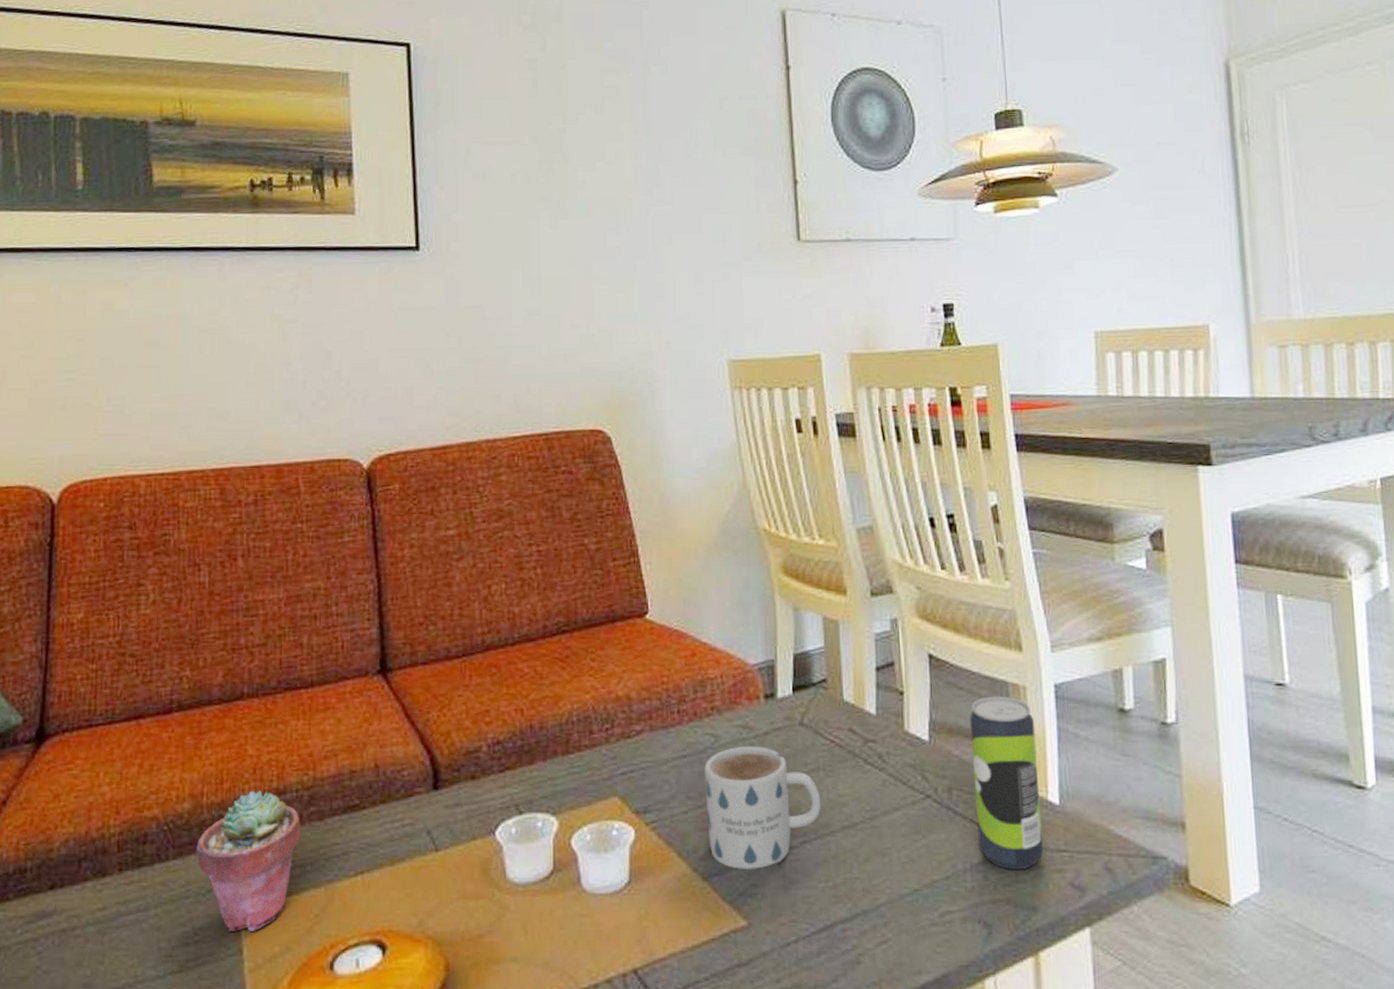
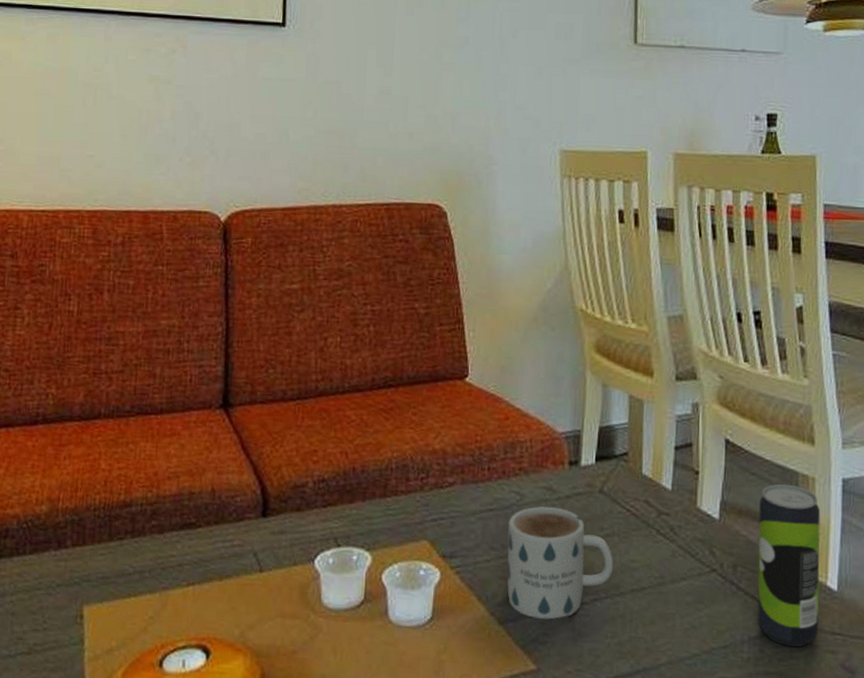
potted succulent: present [196,790,301,931] -> none [50,500,143,625]

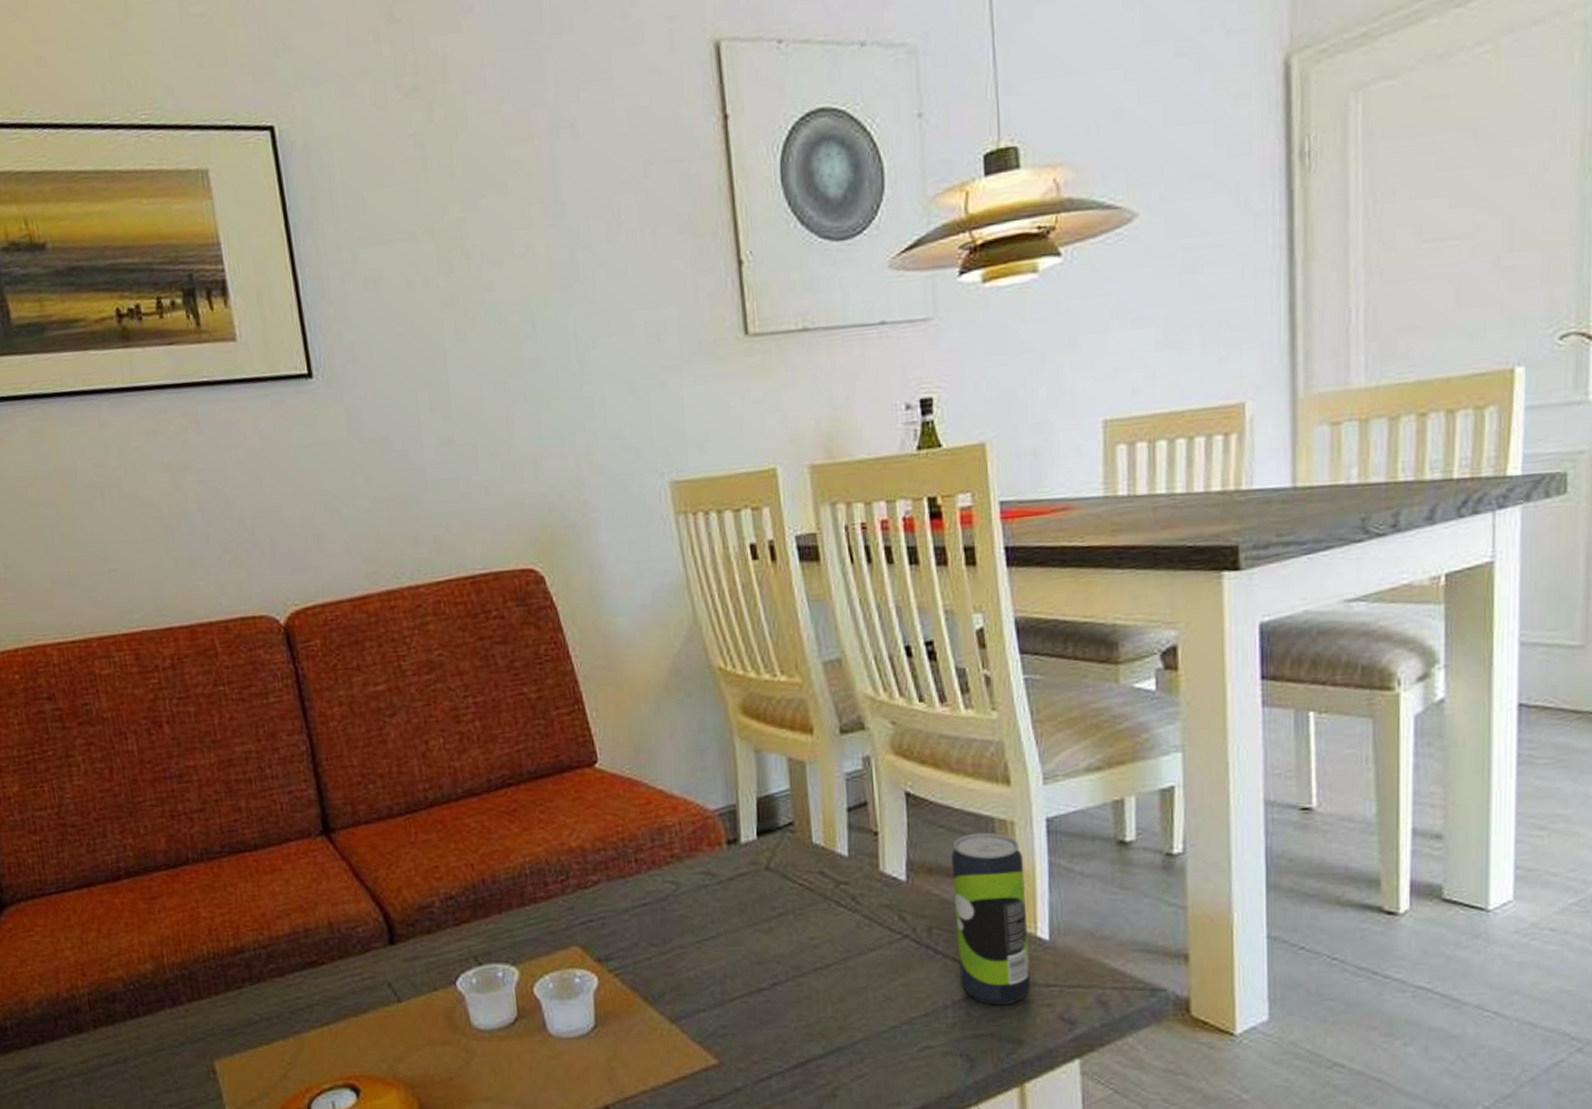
mug: present [507,506,614,620] -> none [666,892,792,1012]

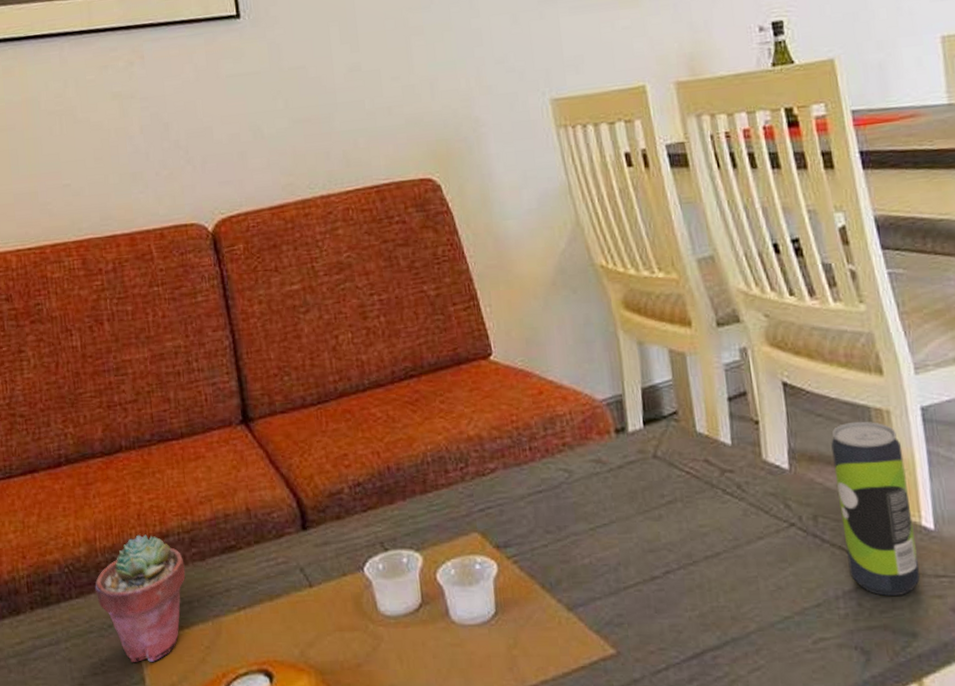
potted succulent: none [164,950,264,1079] -> present [95,534,186,662]

